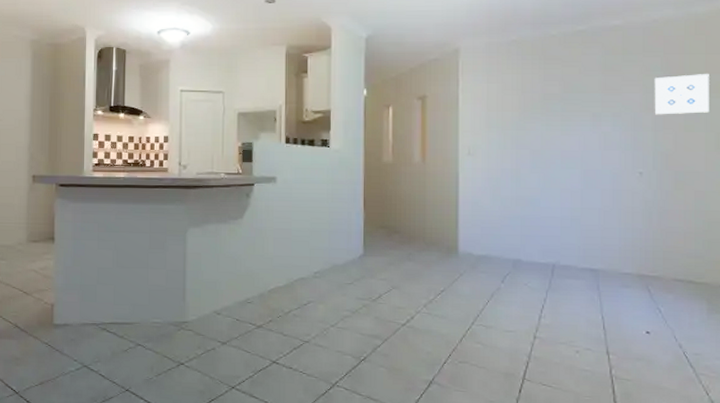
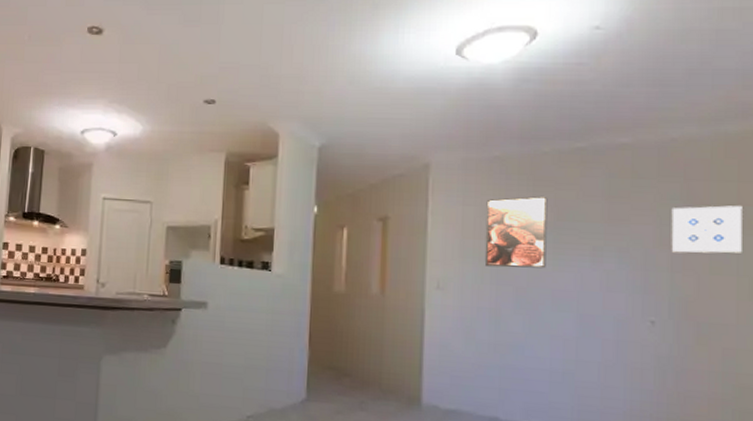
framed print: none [506,73,556,134] -> present [484,196,548,269]

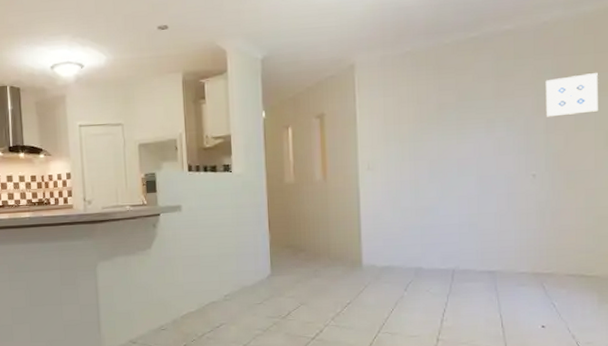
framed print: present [484,196,548,269] -> none [402,82,452,146]

